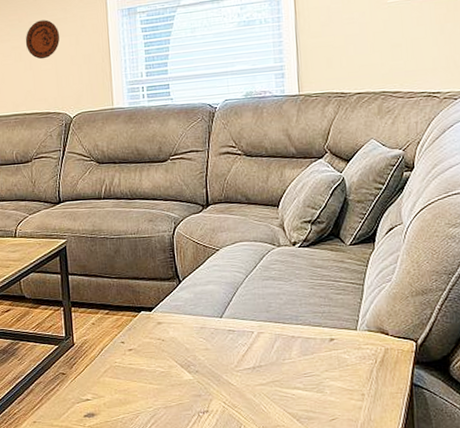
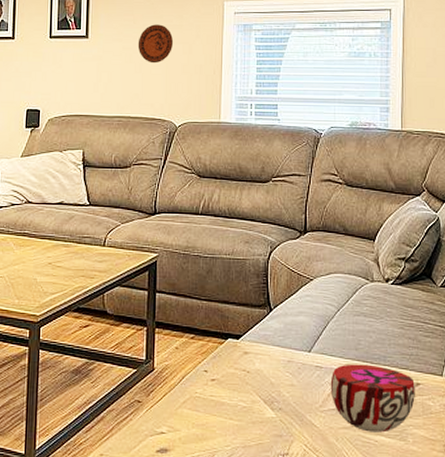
decorative bowl: none [244,324,330,387] -> present [330,364,415,433]

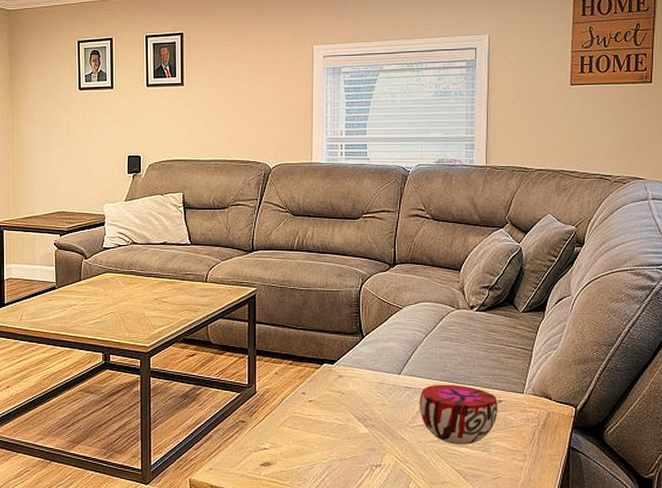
decorative plate: present [137,24,174,64] -> none [231,70,266,108]

